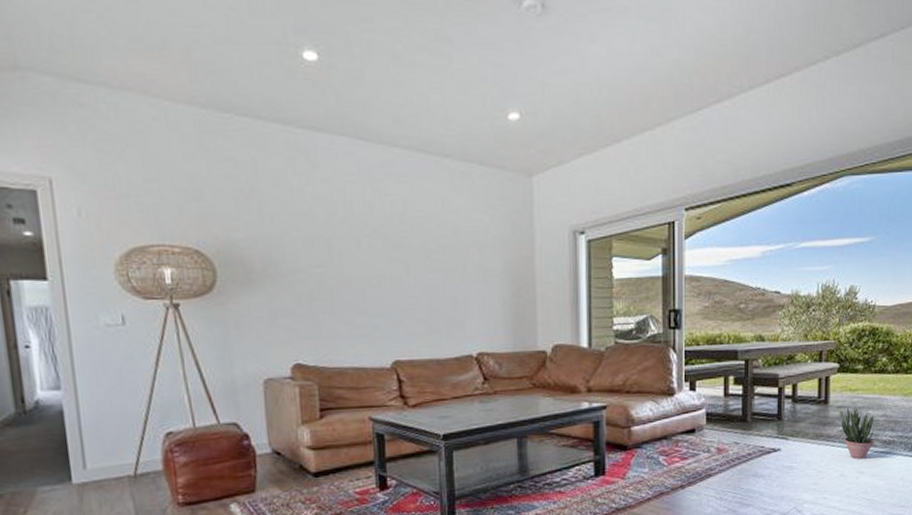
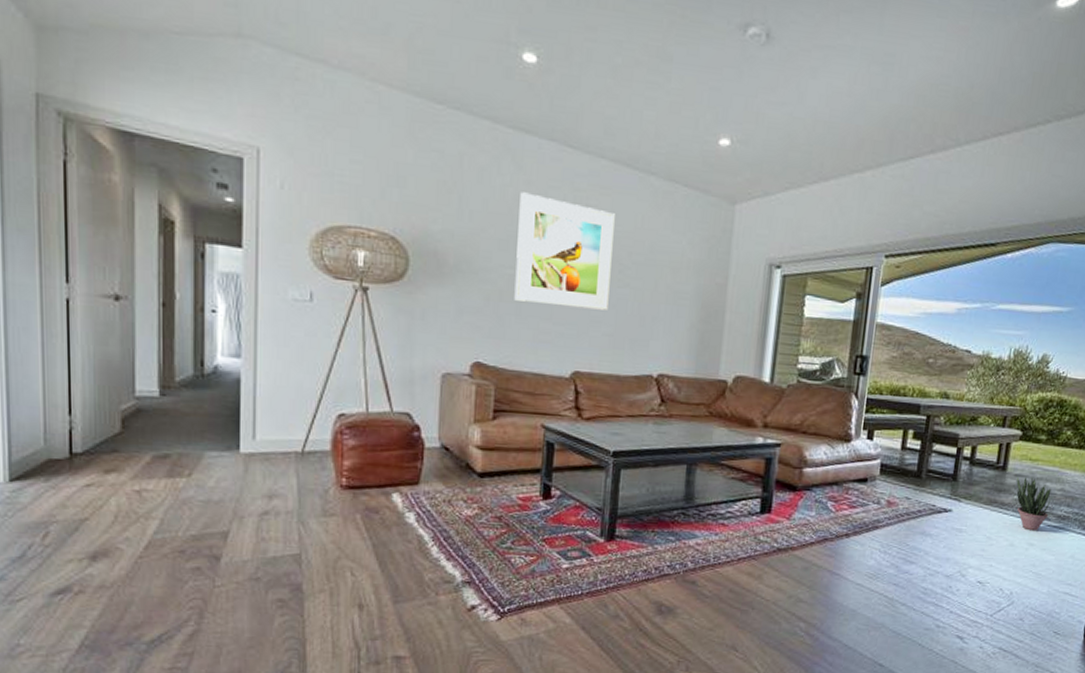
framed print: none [318,190,420,298] -> present [514,192,615,310]

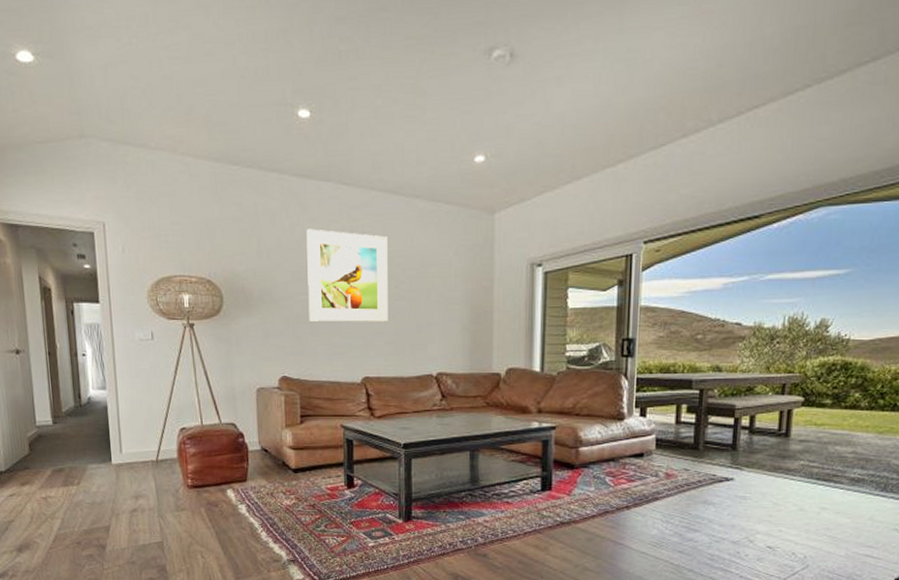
potted plant: present [1016,476,1052,531] -> none [801,442,842,495]

